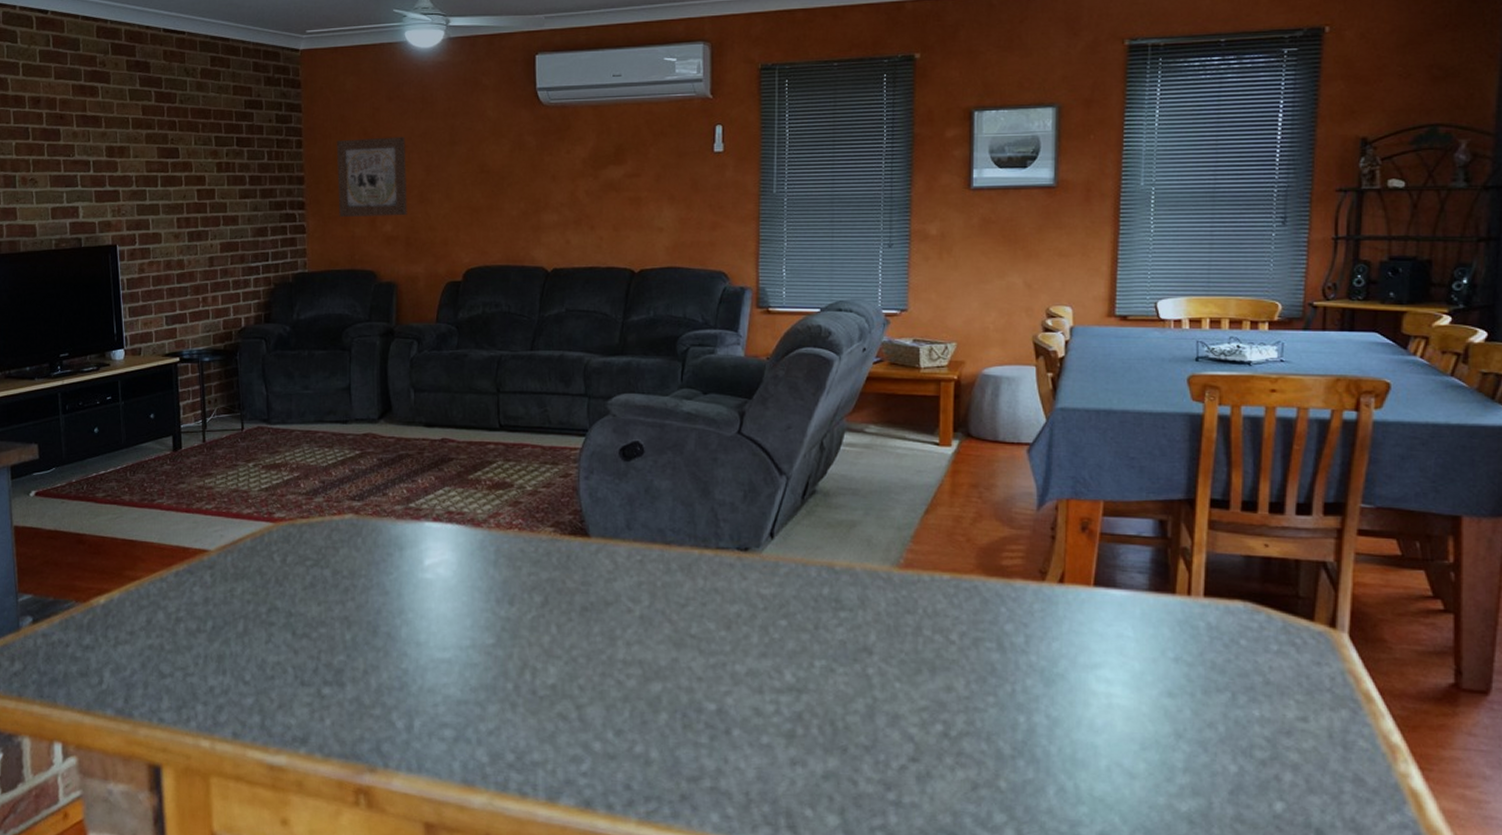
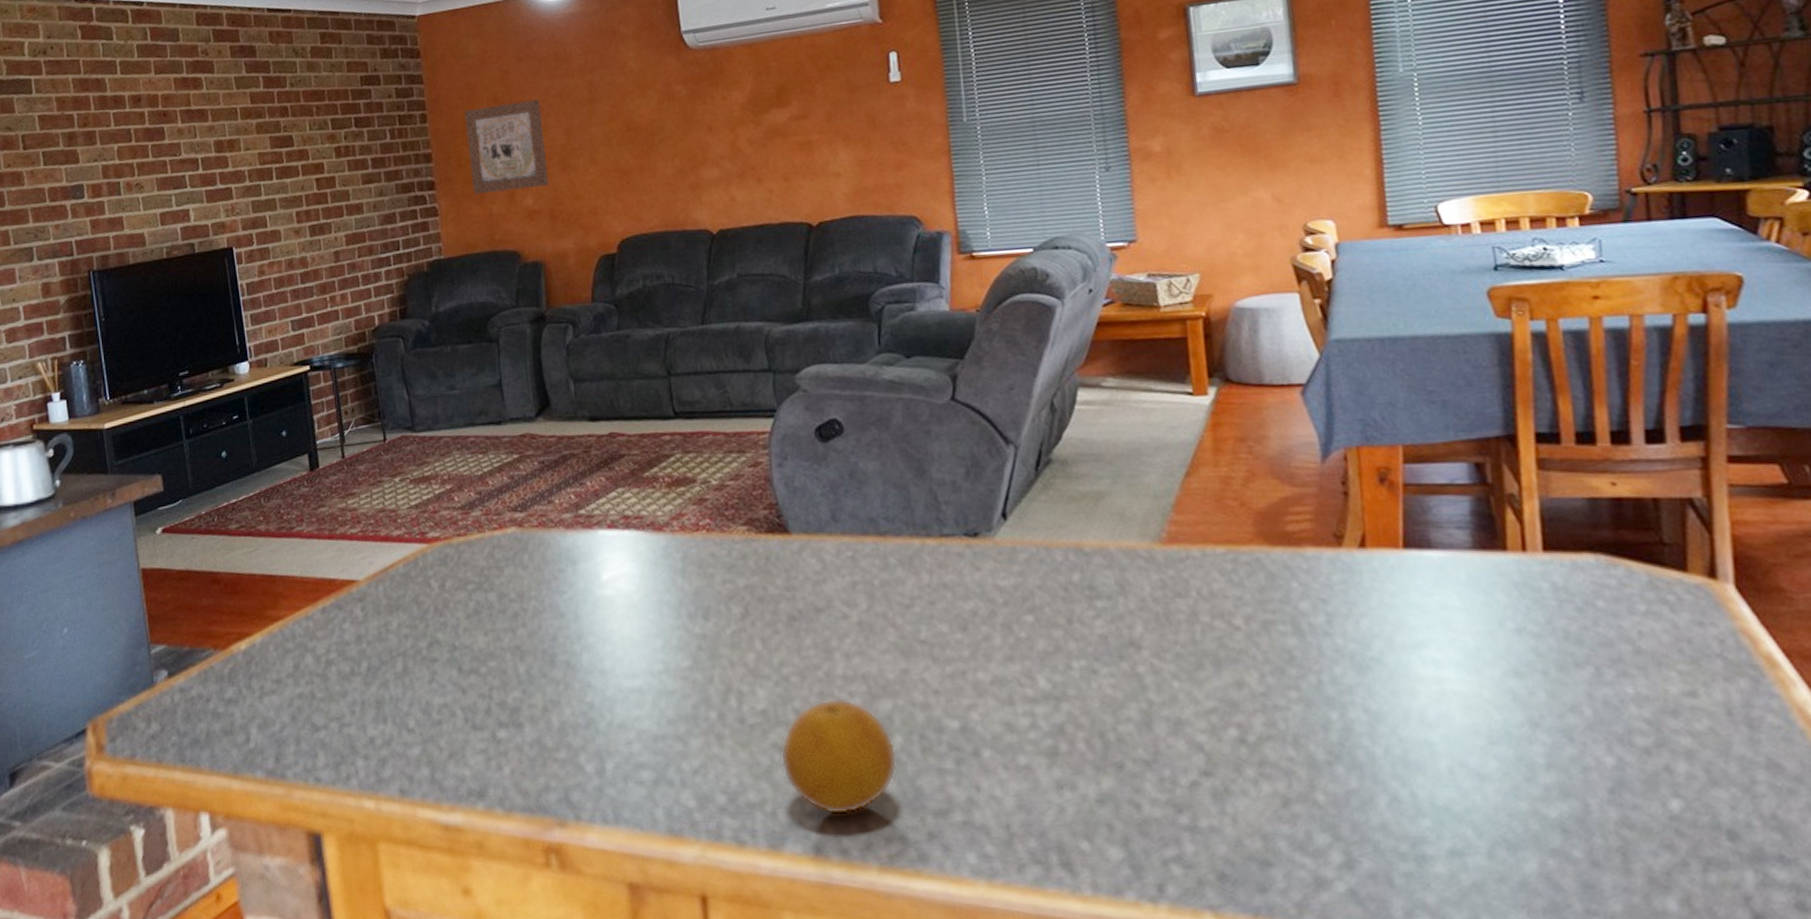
fruit: none [563,678,662,777] -> present [780,698,898,815]

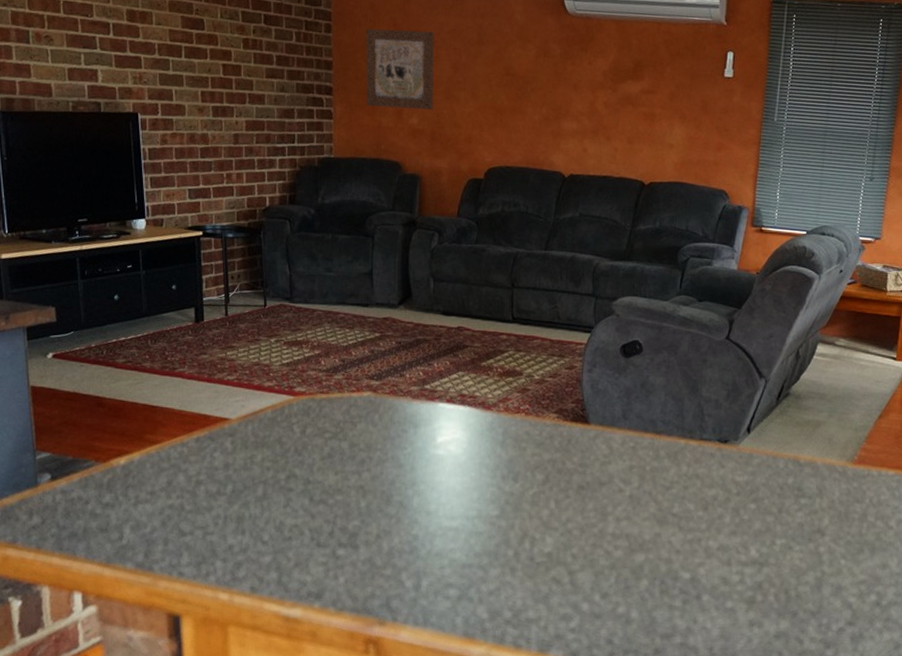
fruit: present [780,698,898,815] -> none [556,548,643,633]

